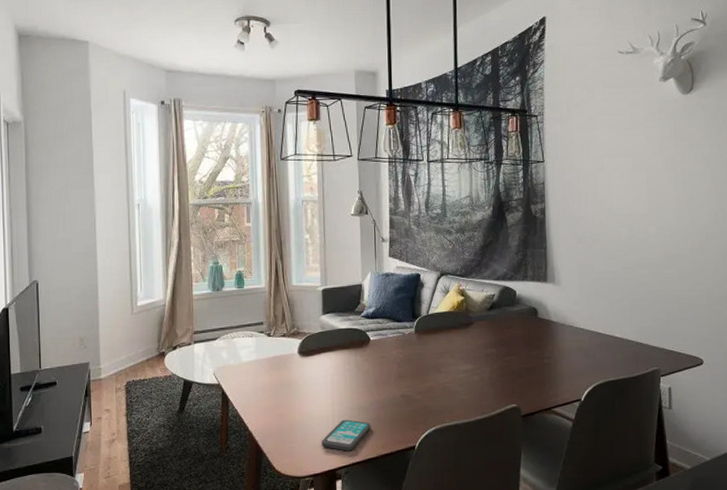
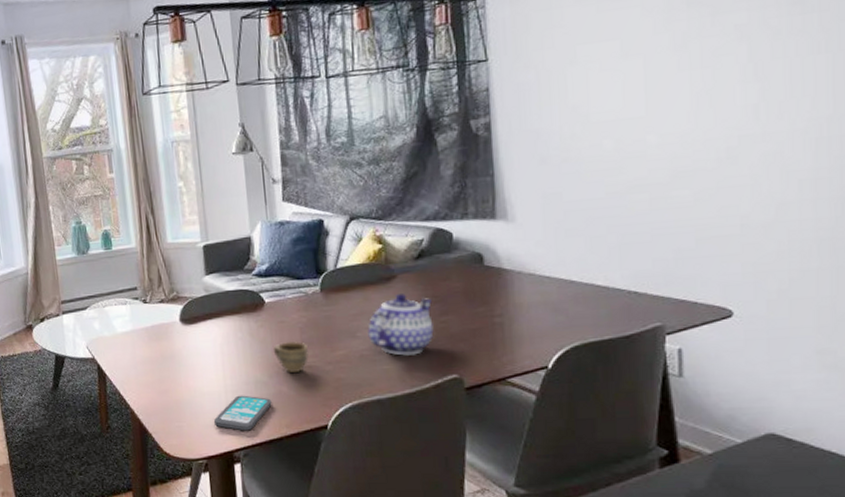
cup: none [374,373,403,400] -> present [272,341,308,373]
teapot: none [450,336,500,388] -> present [368,292,434,356]

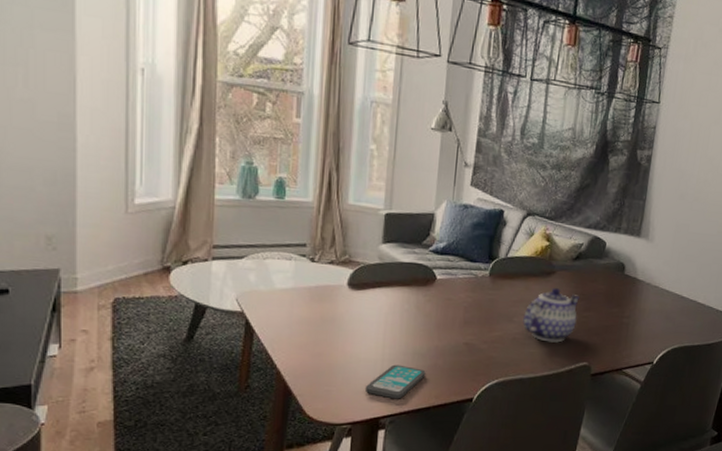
cup: present [272,341,308,373] -> none [435,318,468,348]

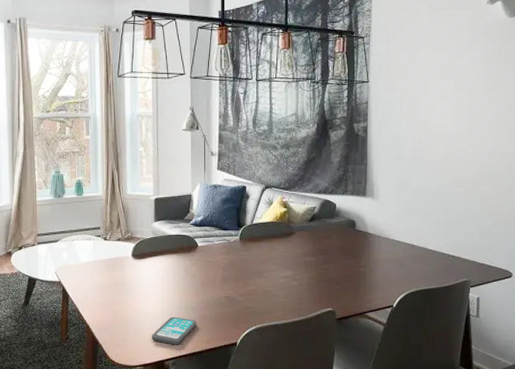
teapot: present [523,287,580,343] -> none [272,245,318,293]

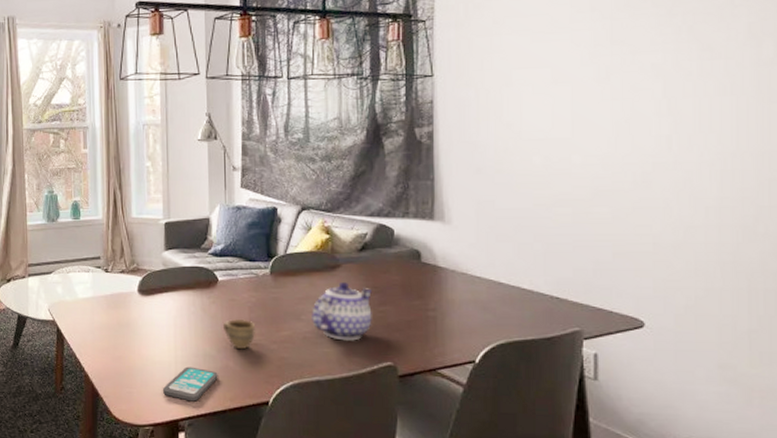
cup: none [201,276,227,301] -> present [222,318,255,349]
teapot: none [272,245,318,293] -> present [312,281,372,341]

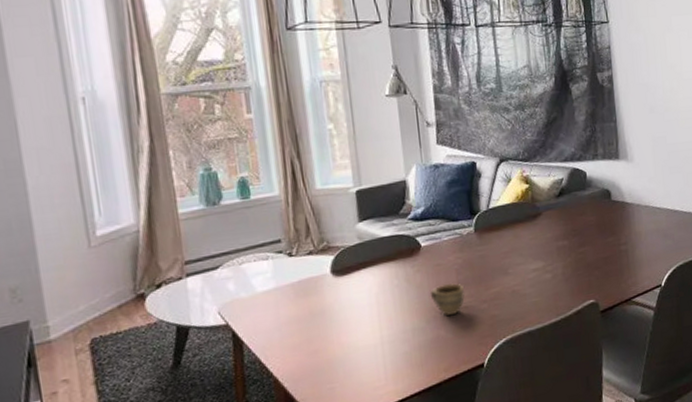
smartphone: present [163,366,218,402] -> none [370,344,430,383]
teapot: present [312,281,372,341] -> none [518,228,574,288]

